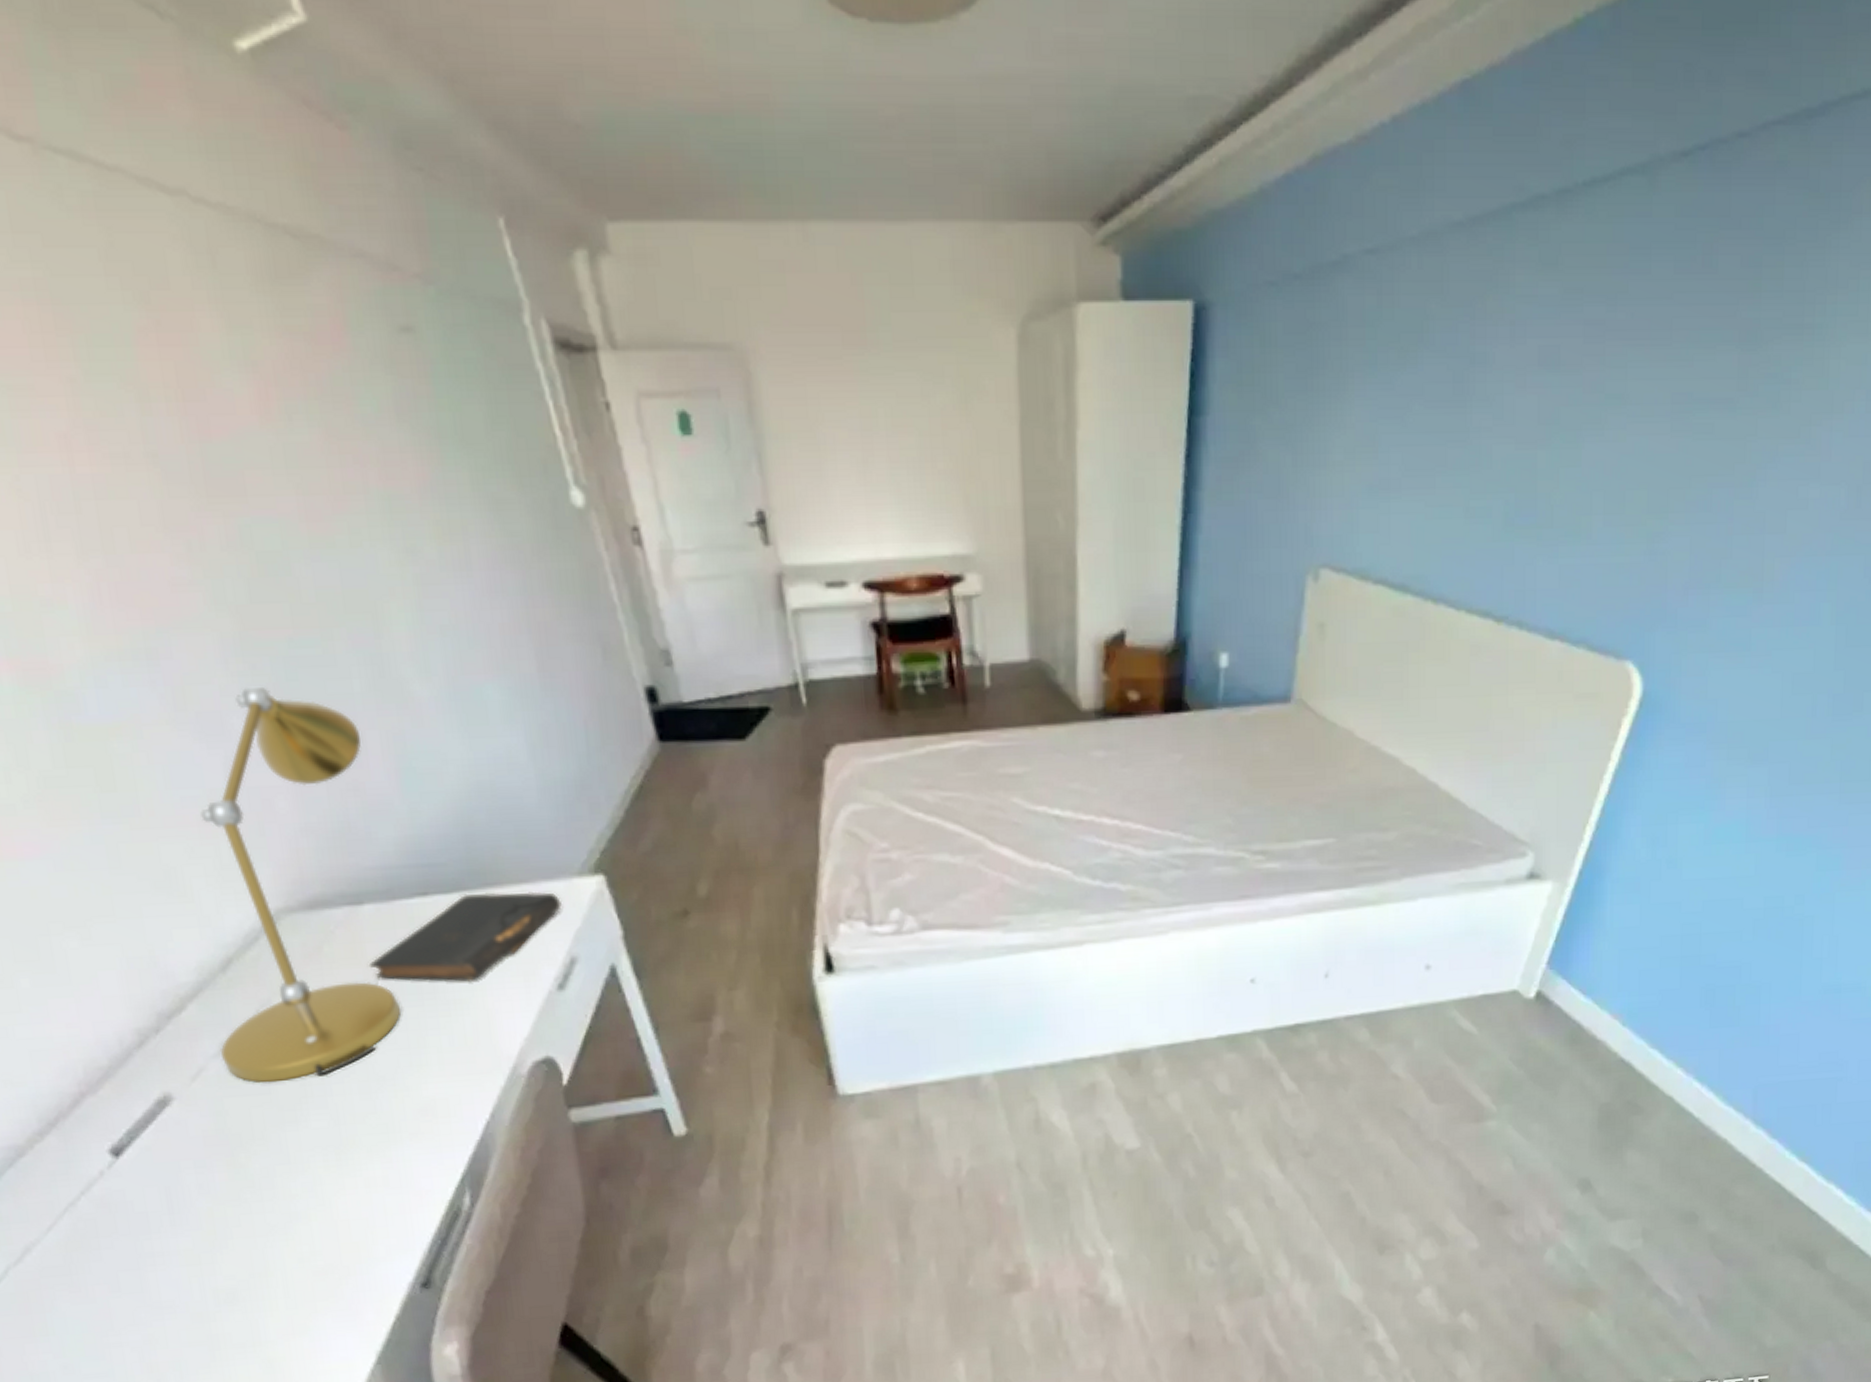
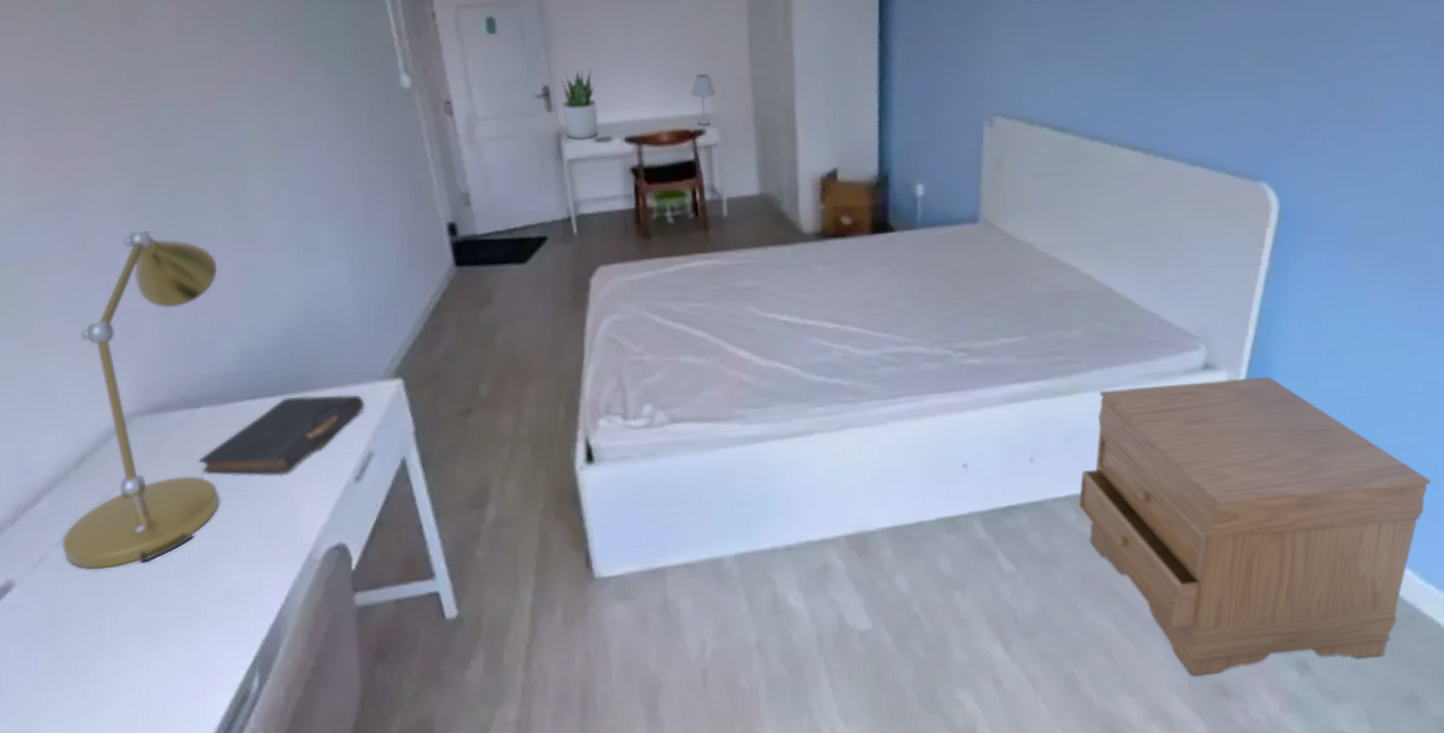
planter: none [778,488,830,584] -> present [560,68,599,140]
table lamp: none [945,500,978,570] -> present [690,74,716,126]
nightstand: none [1372,888,1753,1194] -> present [1078,377,1432,676]

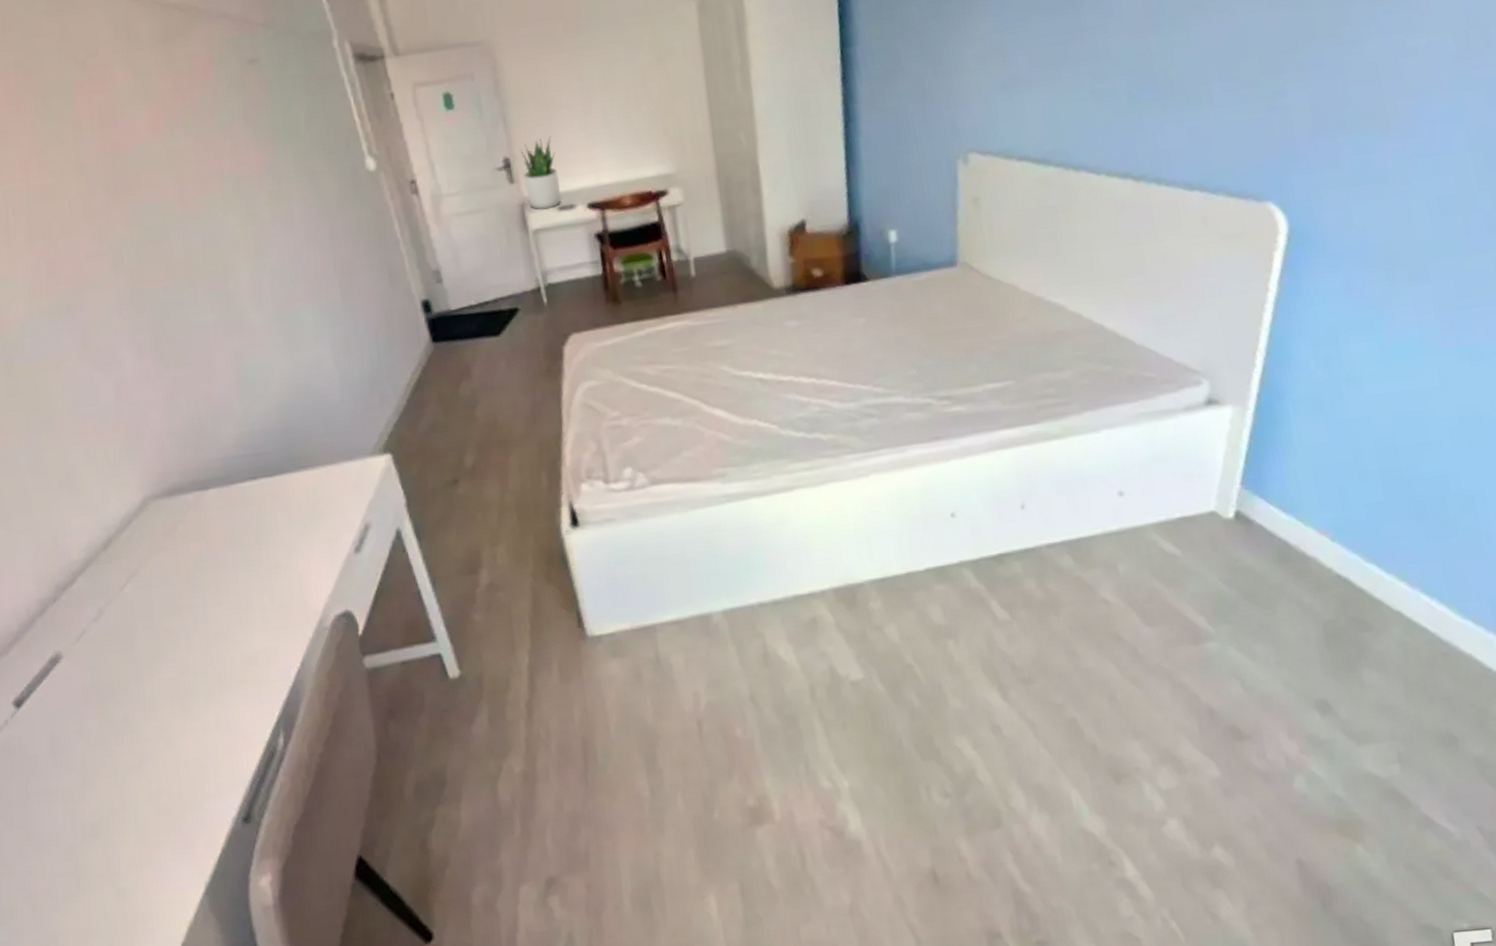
desk lamp: present [62,230,219,570] -> none [96,326,233,642]
book: present [198,394,365,475] -> none [211,471,358,550]
table lamp: present [690,74,716,126] -> none [650,132,676,186]
nightstand: present [1078,377,1432,676] -> none [1074,409,1469,719]

